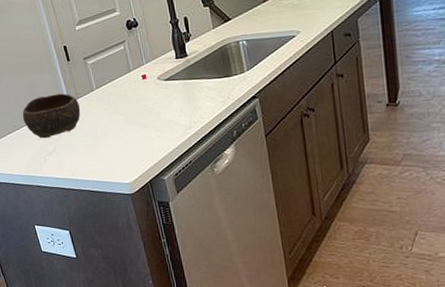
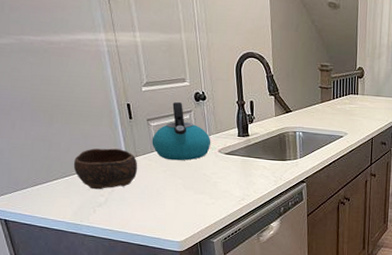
kettle: none [90,33,149,97] -> present [152,101,211,161]

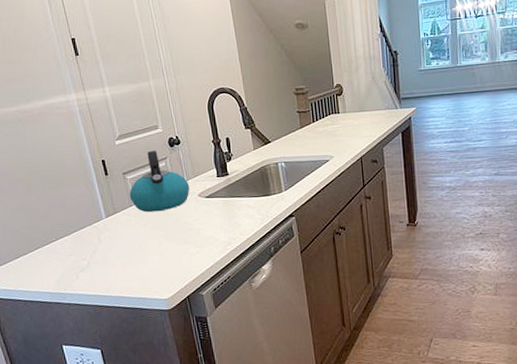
bowl: present [73,148,138,190] -> none [53,208,118,254]

